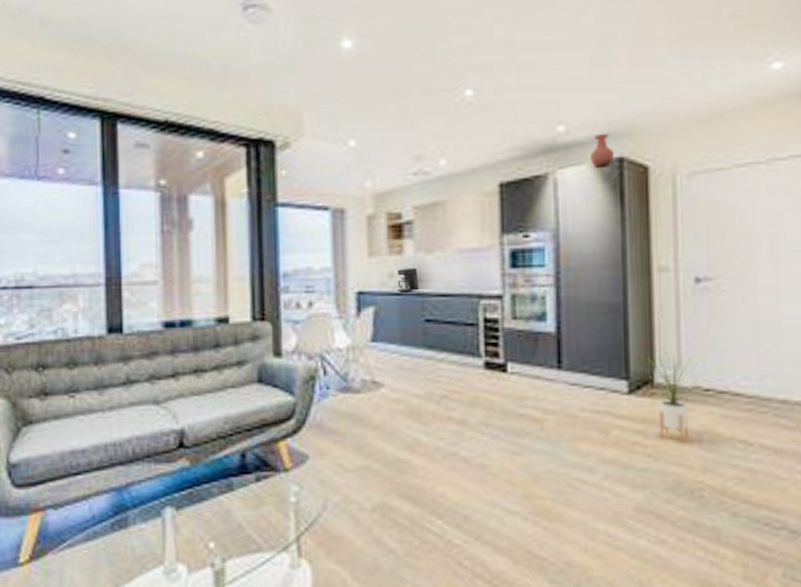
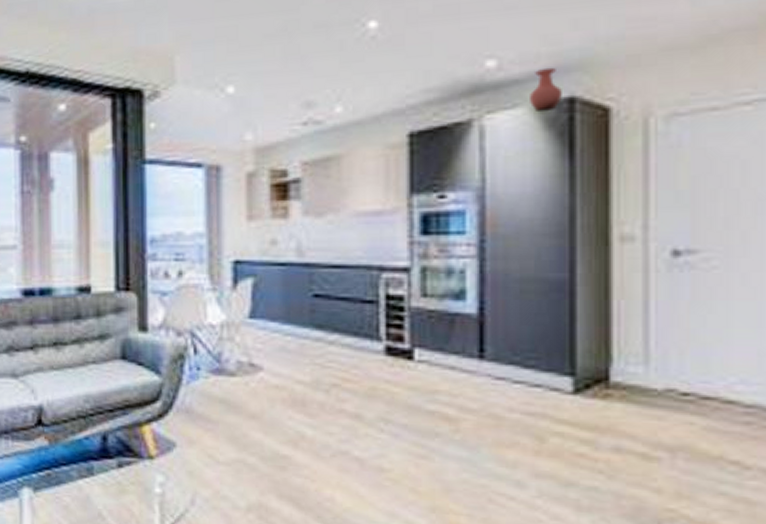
coffee maker: present [397,267,419,293] -> none [280,233,307,262]
house plant: present [647,352,699,442] -> none [601,344,674,458]

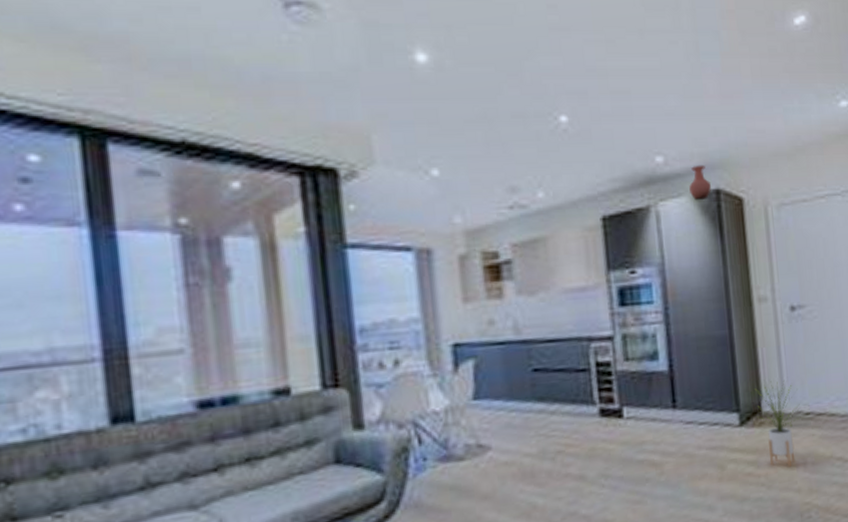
house plant: none [601,344,674,458] -> present [754,379,800,467]

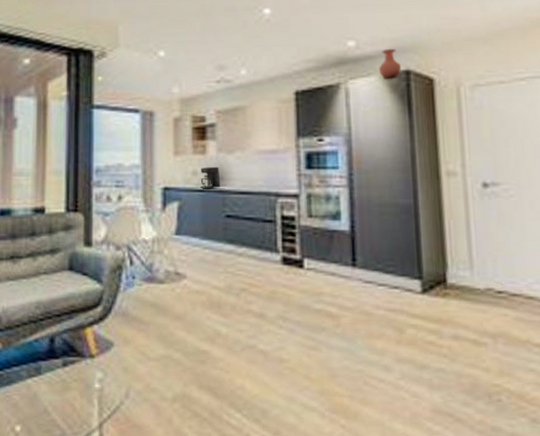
coffee maker: none [497,312,524,341] -> present [200,166,221,189]
house plant: present [754,379,800,467] -> none [439,254,491,344]

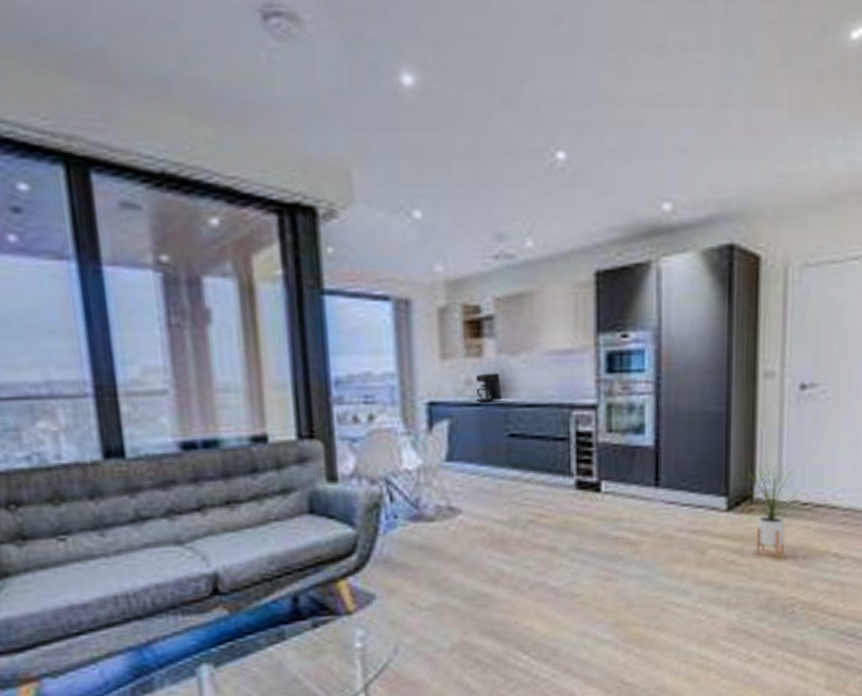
vase: present [379,48,401,80] -> none [698,214,724,258]
house plant: none [439,254,491,344] -> present [747,465,798,559]

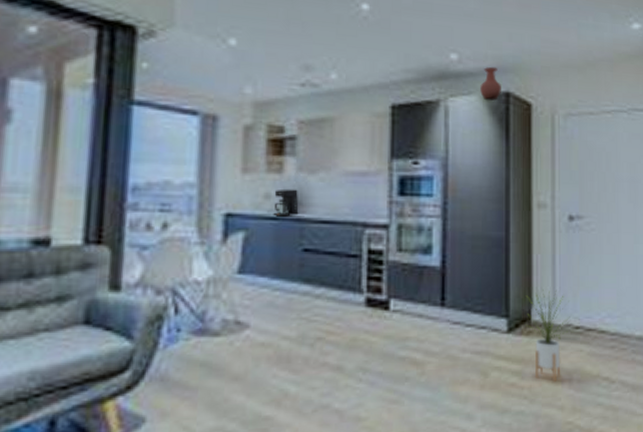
vase: none [698,214,724,258] -> present [480,66,501,102]

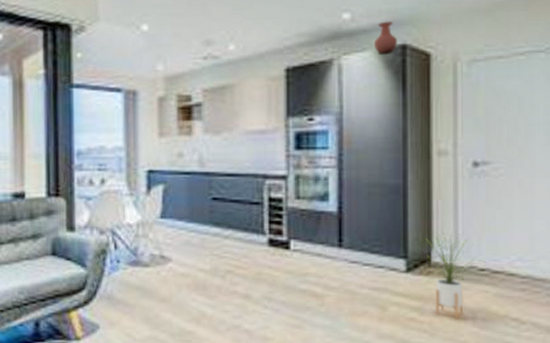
coffee maker: present [273,188,299,217] -> none [186,148,207,172]

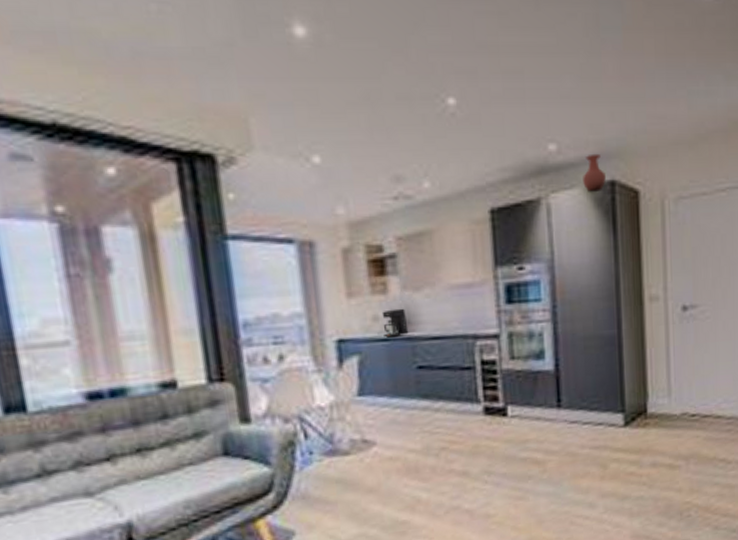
coffee maker: none [186,148,207,172] -> present [382,308,409,338]
house plant: present [425,233,475,319] -> none [640,381,686,468]

